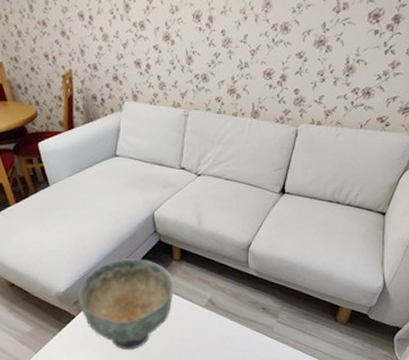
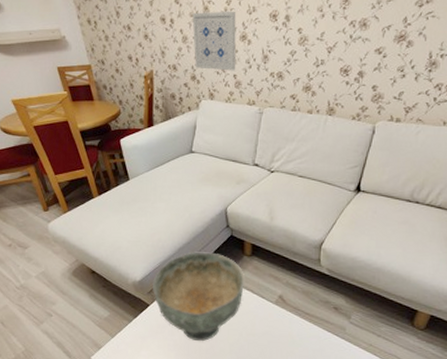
wall art: none [112,9,160,72] -> present [192,11,237,71]

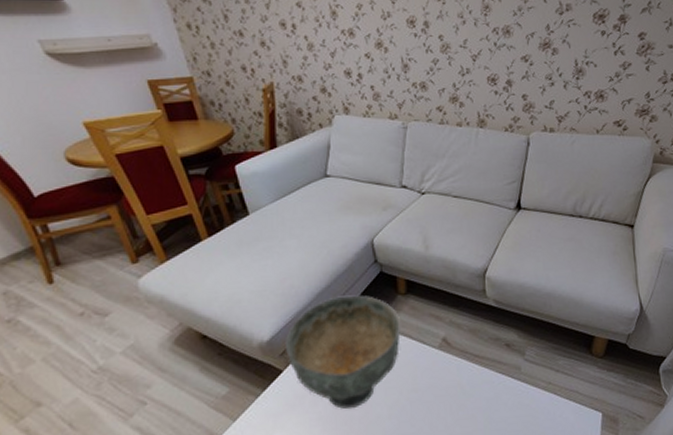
wall art: present [192,11,237,71] -> none [318,16,373,82]

